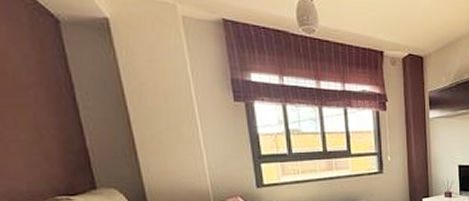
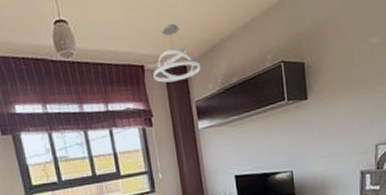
pendant light: none [391,15,437,71] -> present [153,23,201,83]

